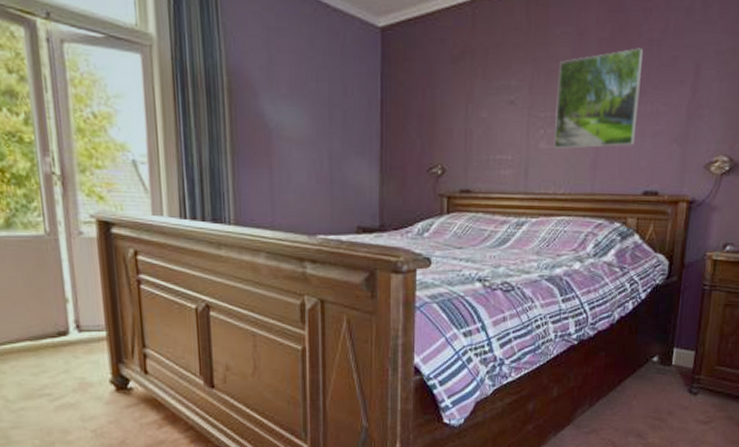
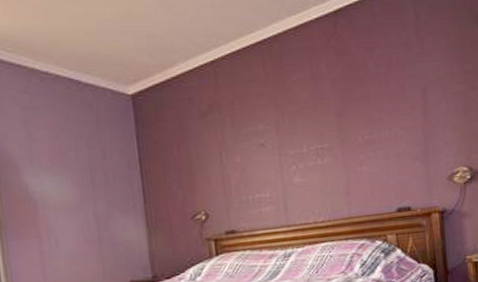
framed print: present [554,48,644,150] -> none [300,83,380,182]

